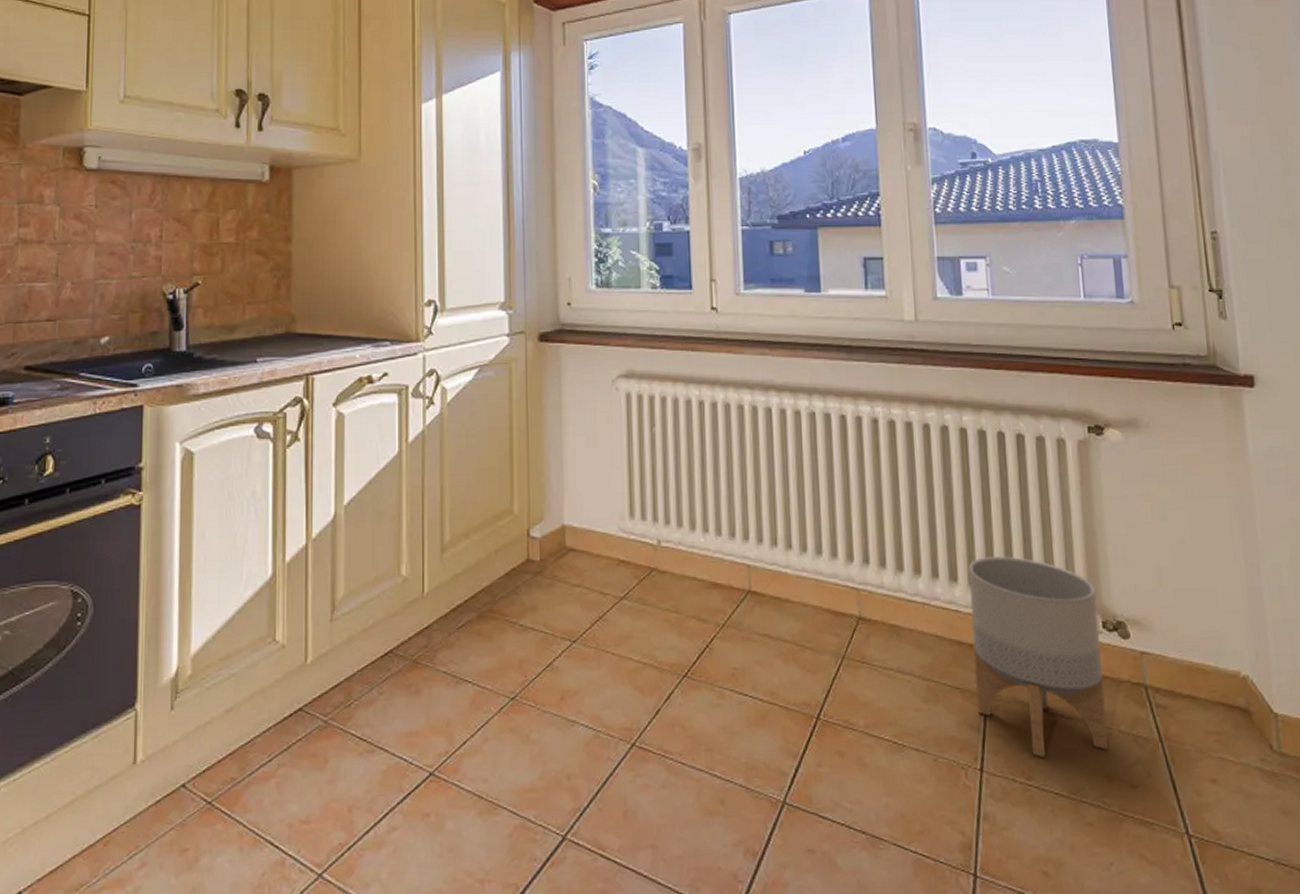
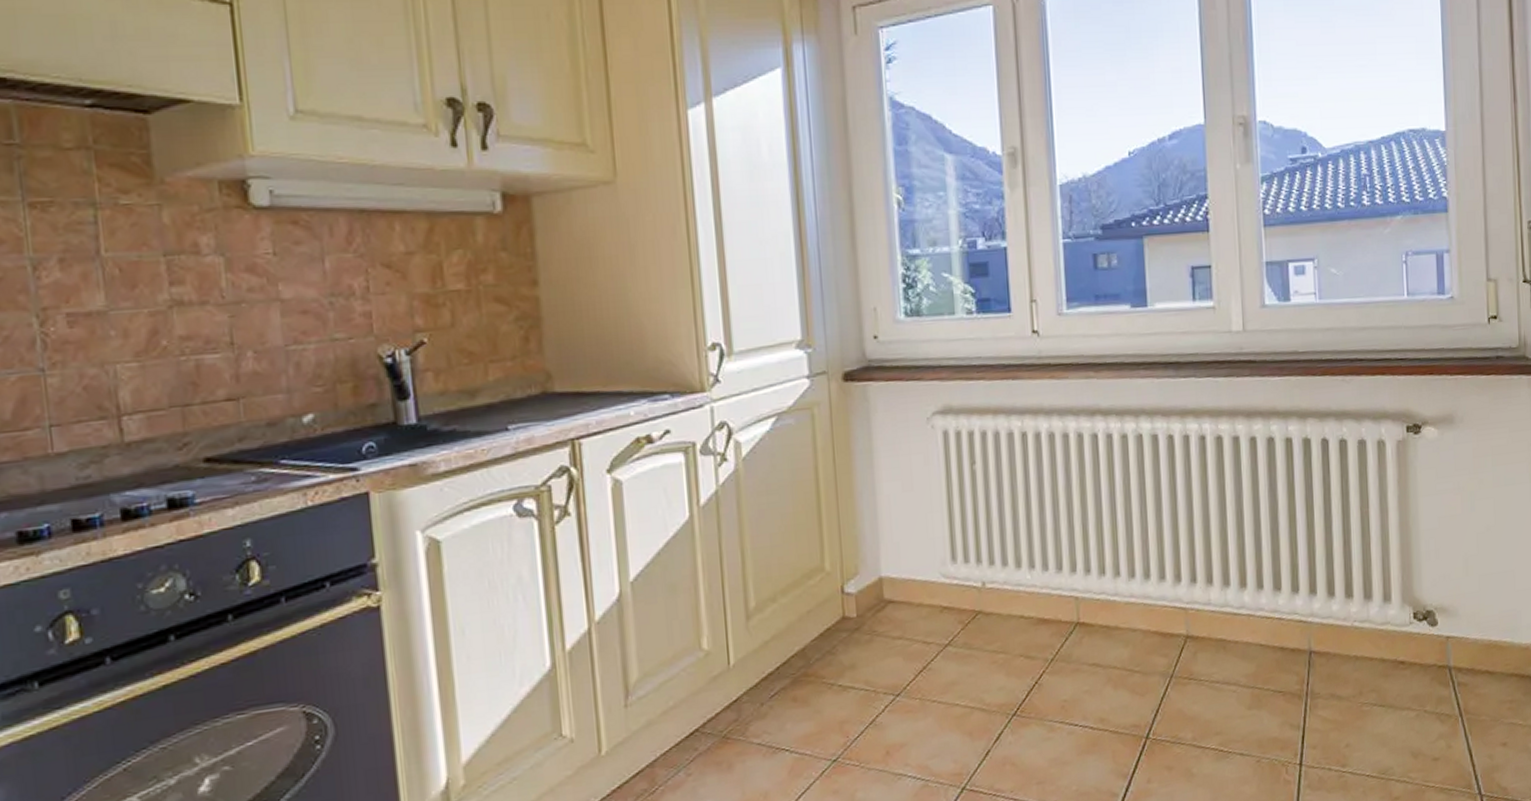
planter: present [968,555,1109,757] -> none [1291,560,1415,745]

